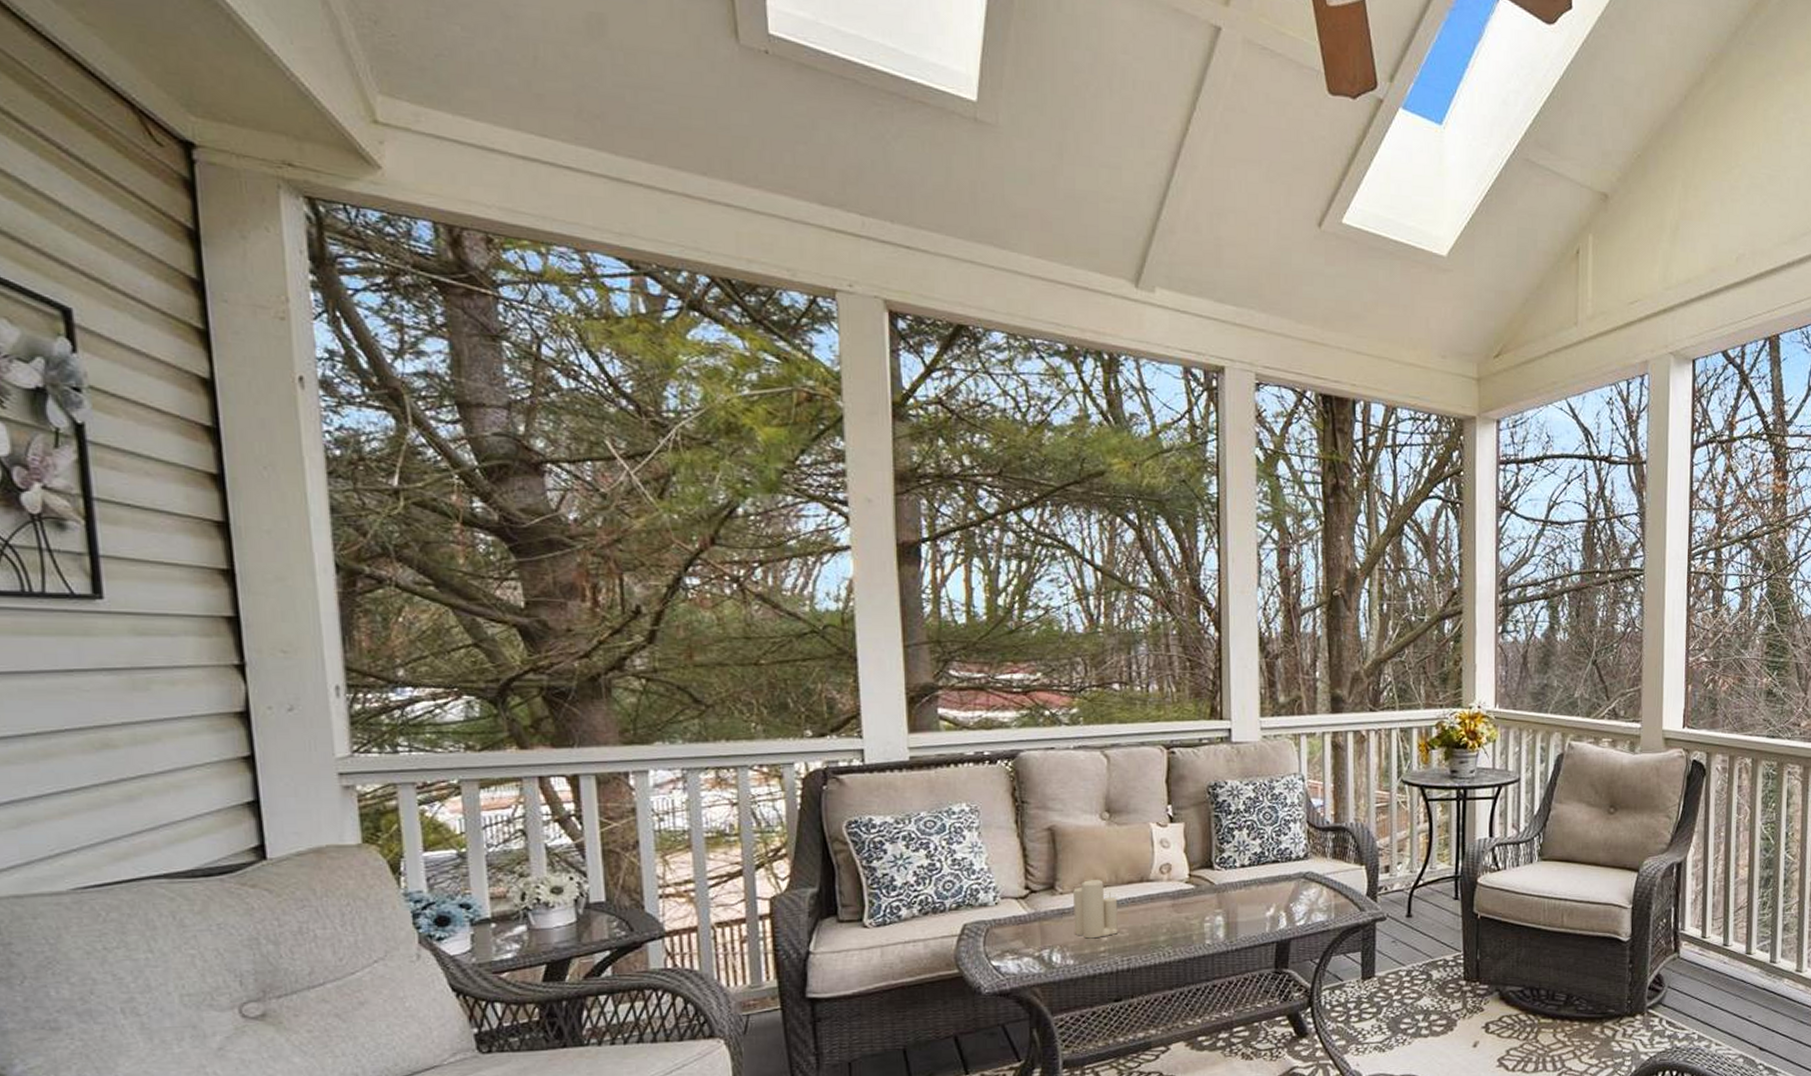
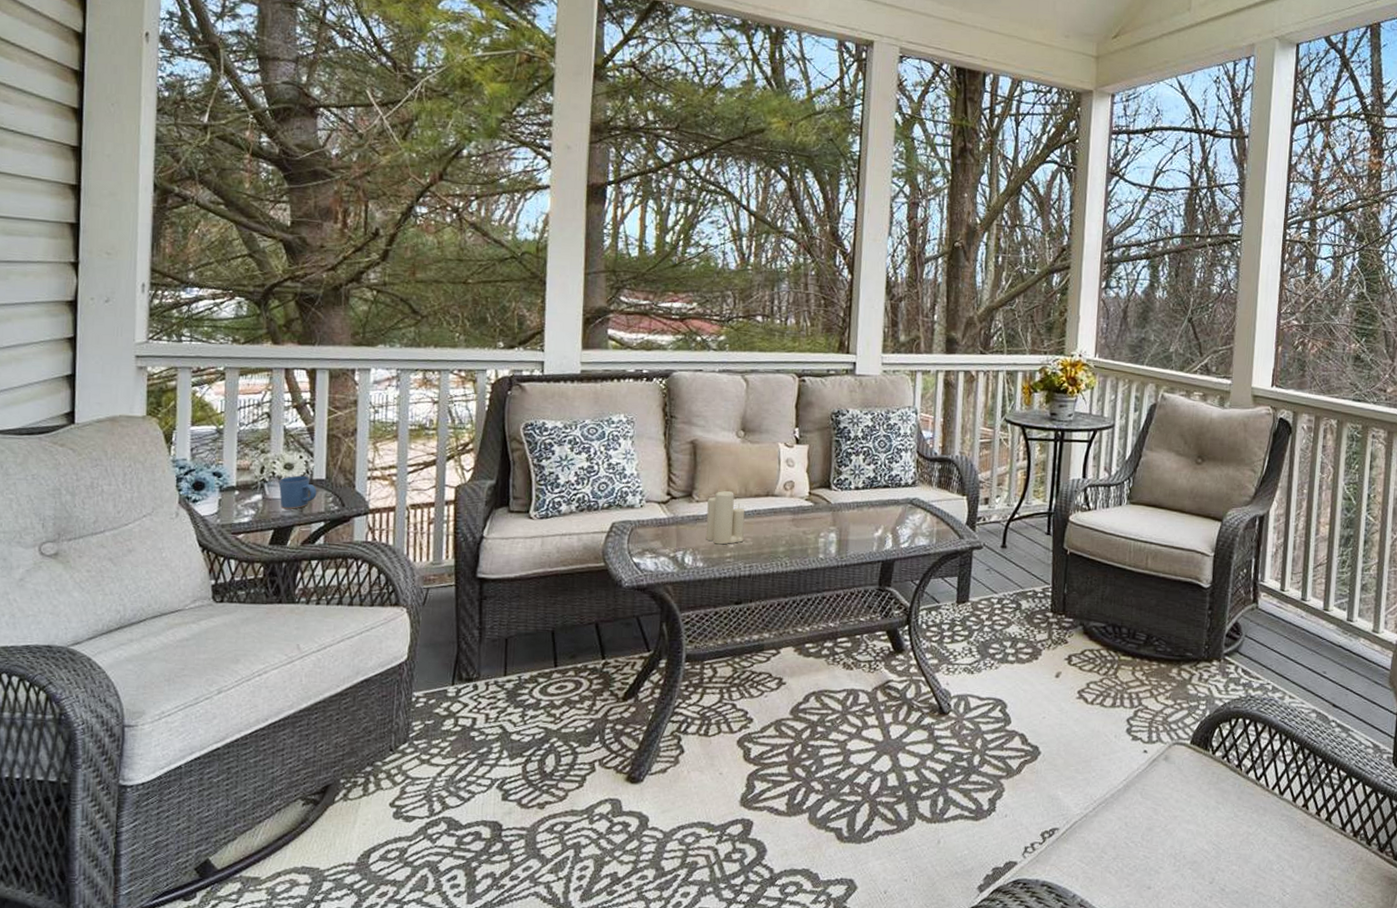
mug: none [546,899,597,939] -> present [278,475,317,509]

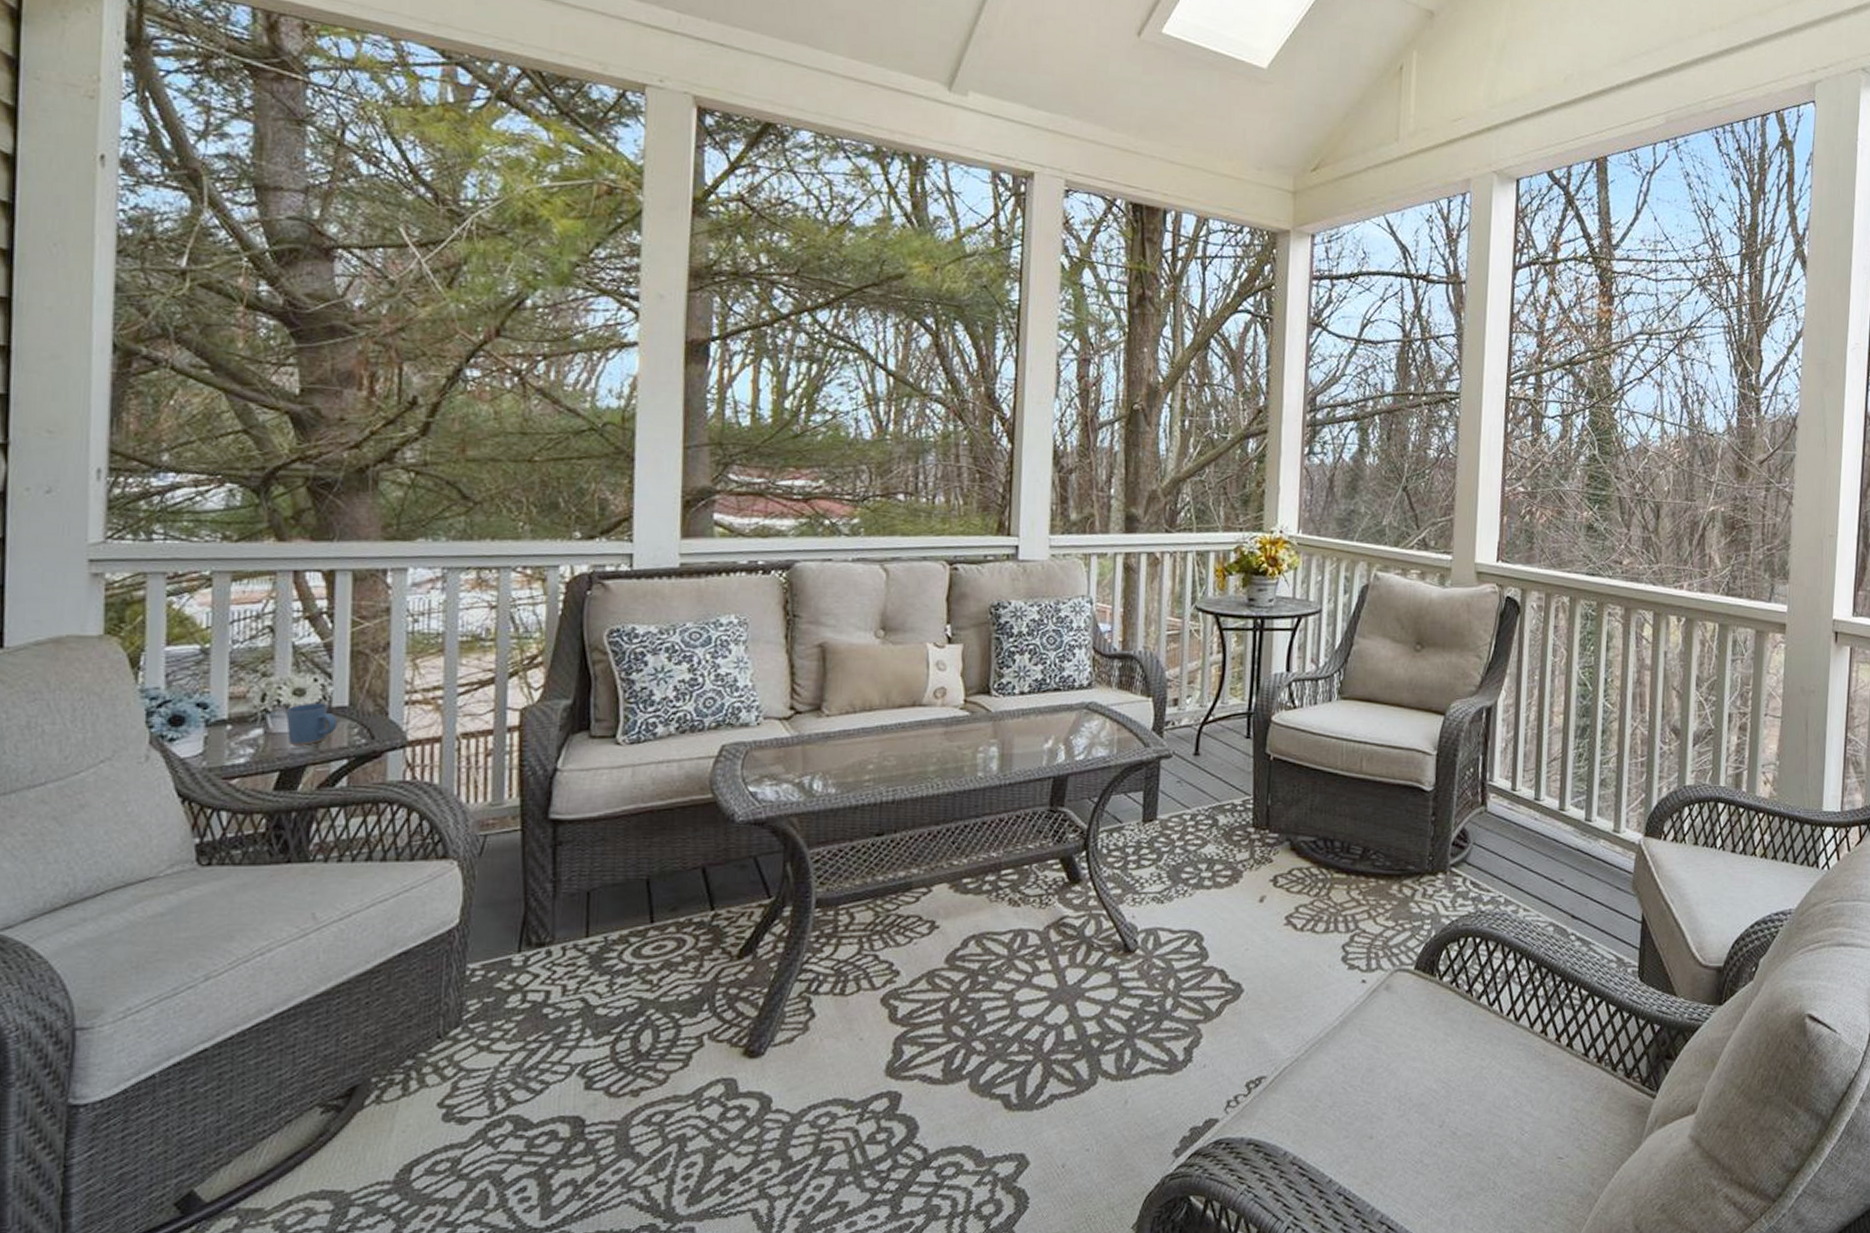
candle: present [705,489,745,545] -> none [838,699,887,766]

